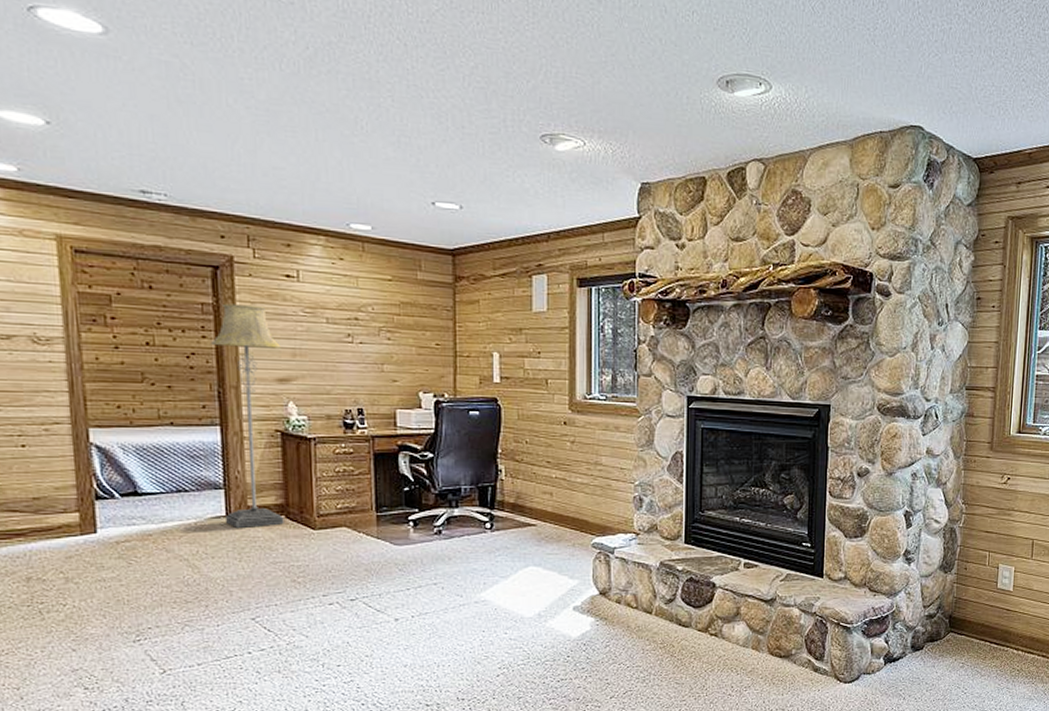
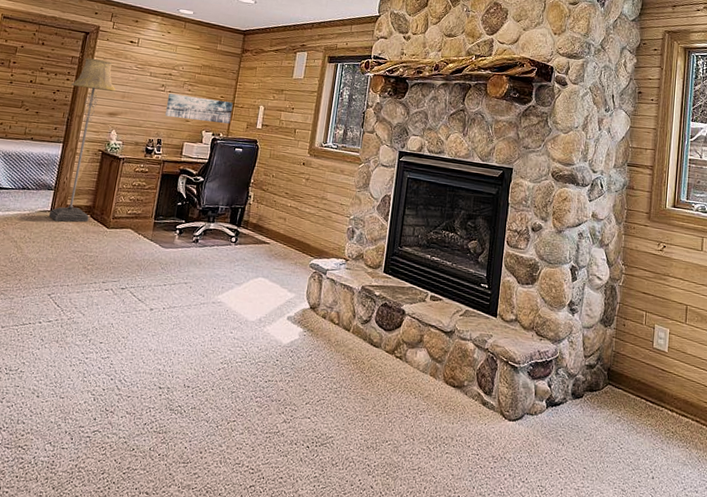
wall art: none [359,346,456,380] -> present [164,94,234,124]

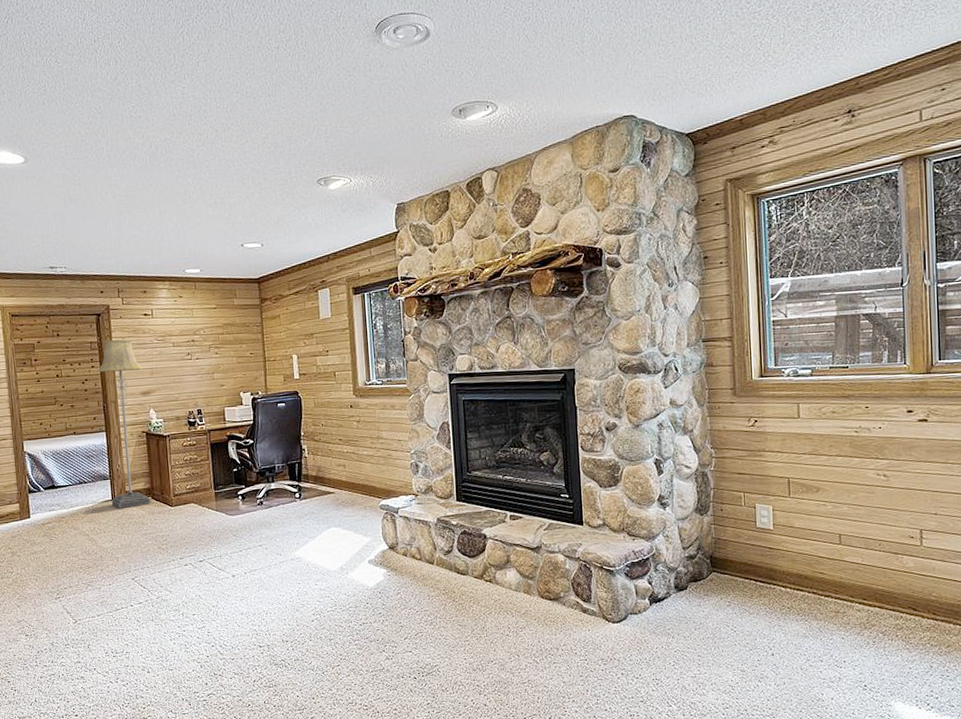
wall art: present [164,94,234,124] -> none [197,357,266,384]

